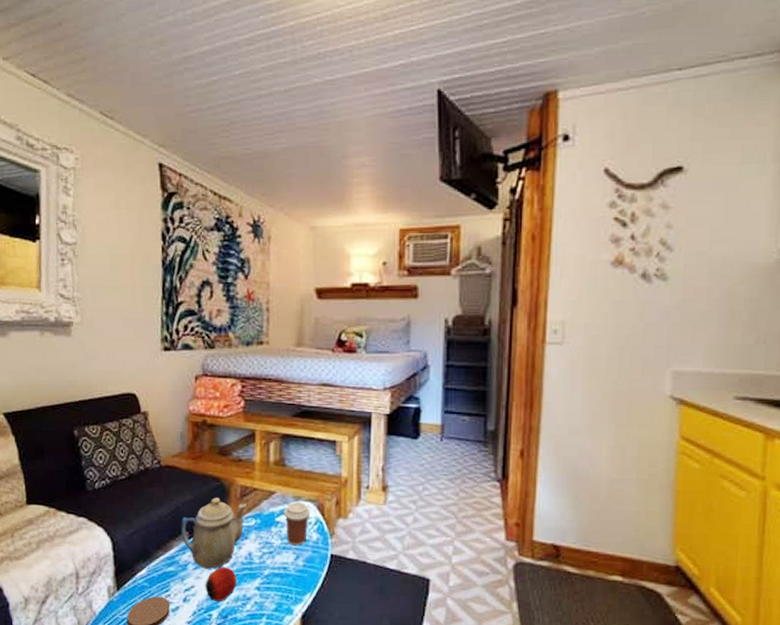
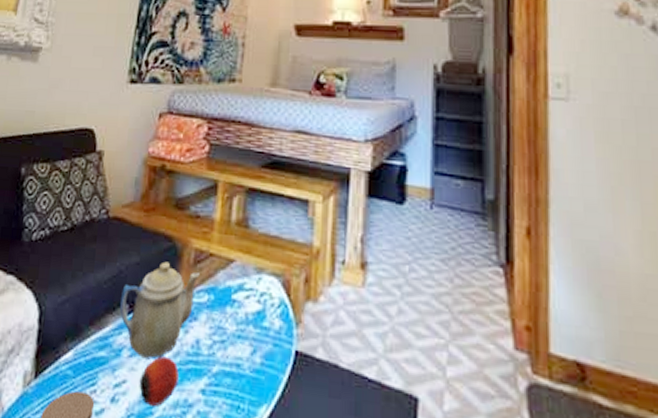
coffee cup: present [284,502,311,546] -> none [242,275,274,335]

